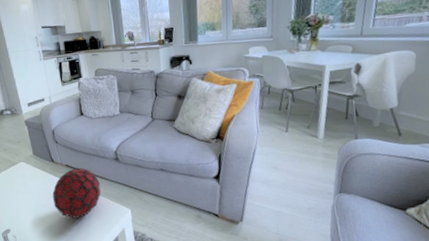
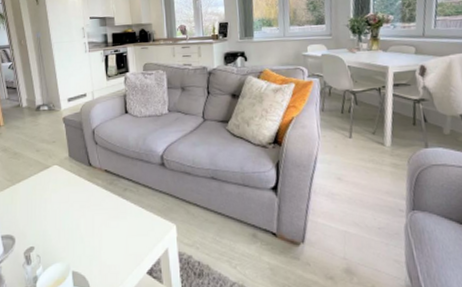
decorative orb: present [53,167,101,220] -> none [88,173,143,236]

